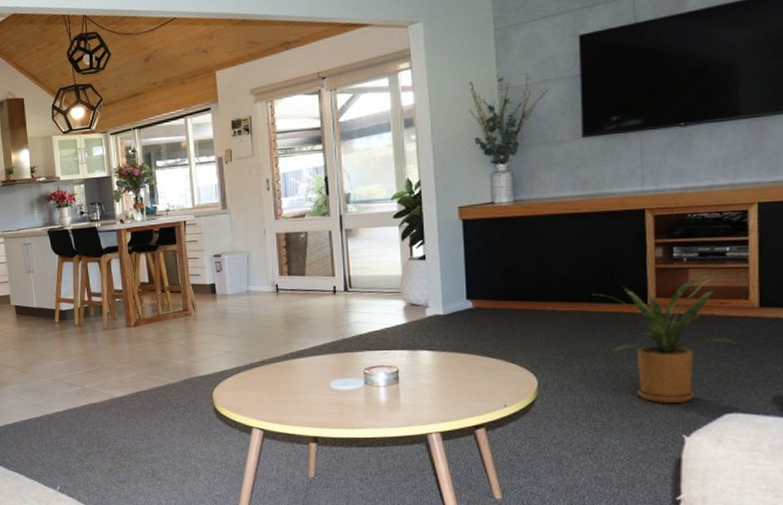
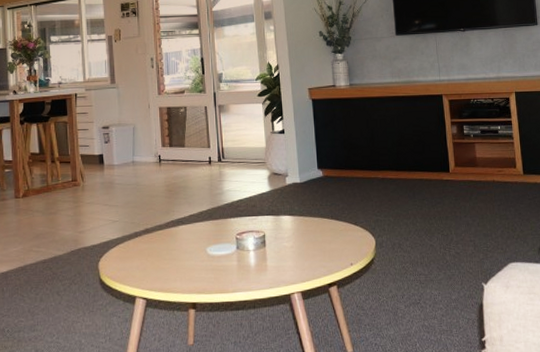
house plant: present [592,273,735,403] -> none [410,147,511,256]

